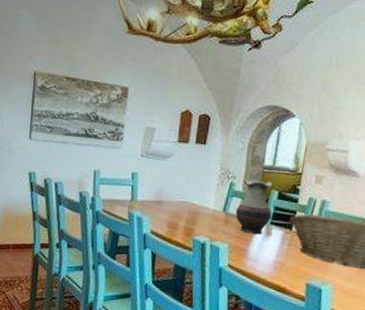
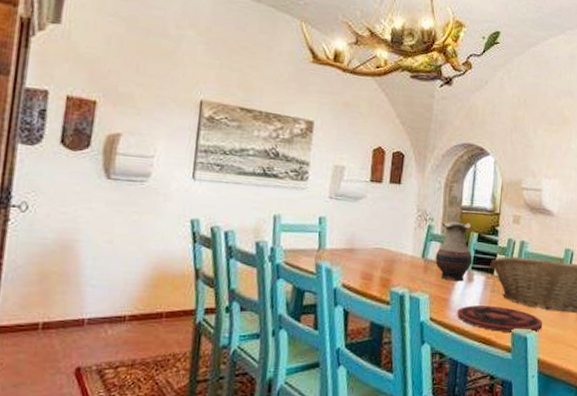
plate: none [254,256,339,286] -> present [457,305,543,333]

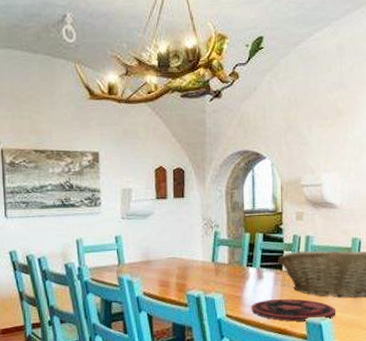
vase: present [435,221,473,282] -> none [224,225,260,280]

